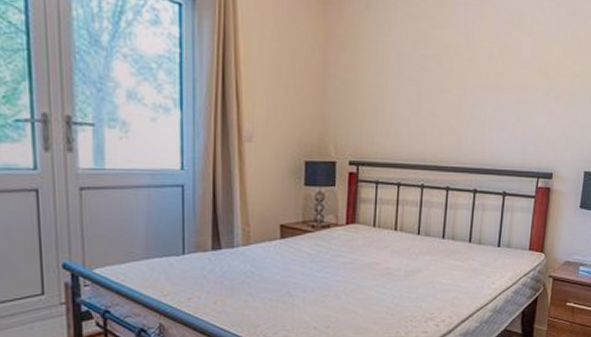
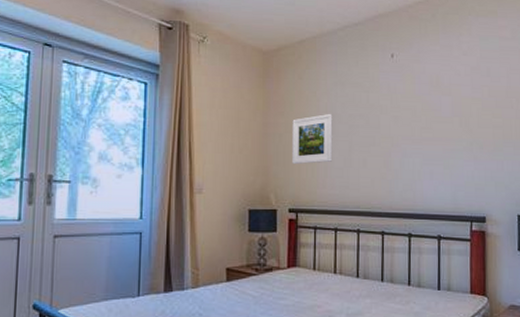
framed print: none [354,52,402,111] -> present [292,113,333,164]

